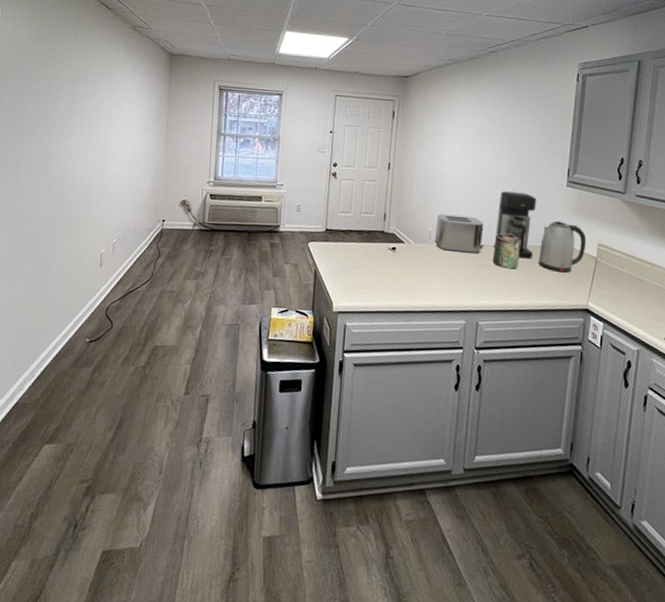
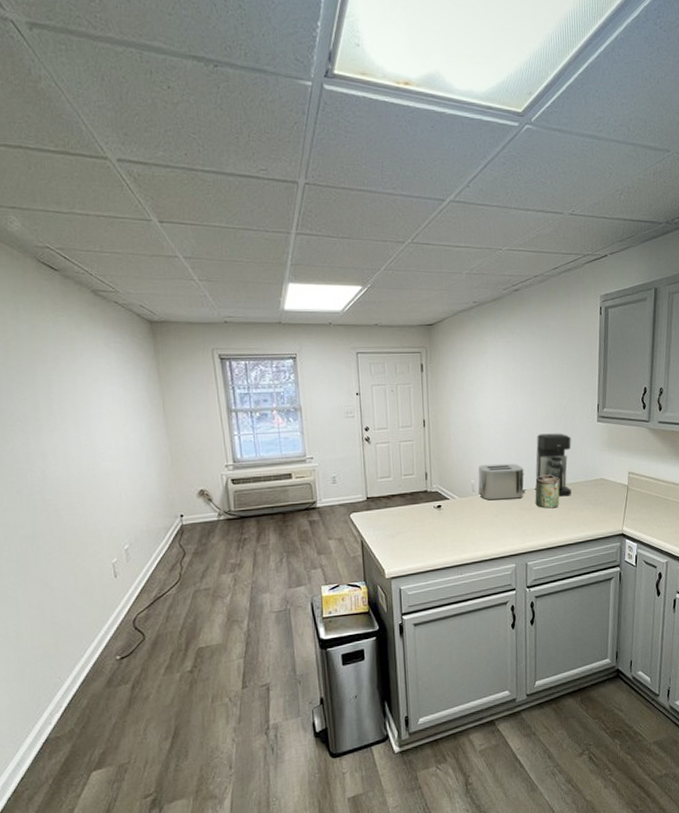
kettle: present [538,221,587,273] -> none [577,456,619,504]

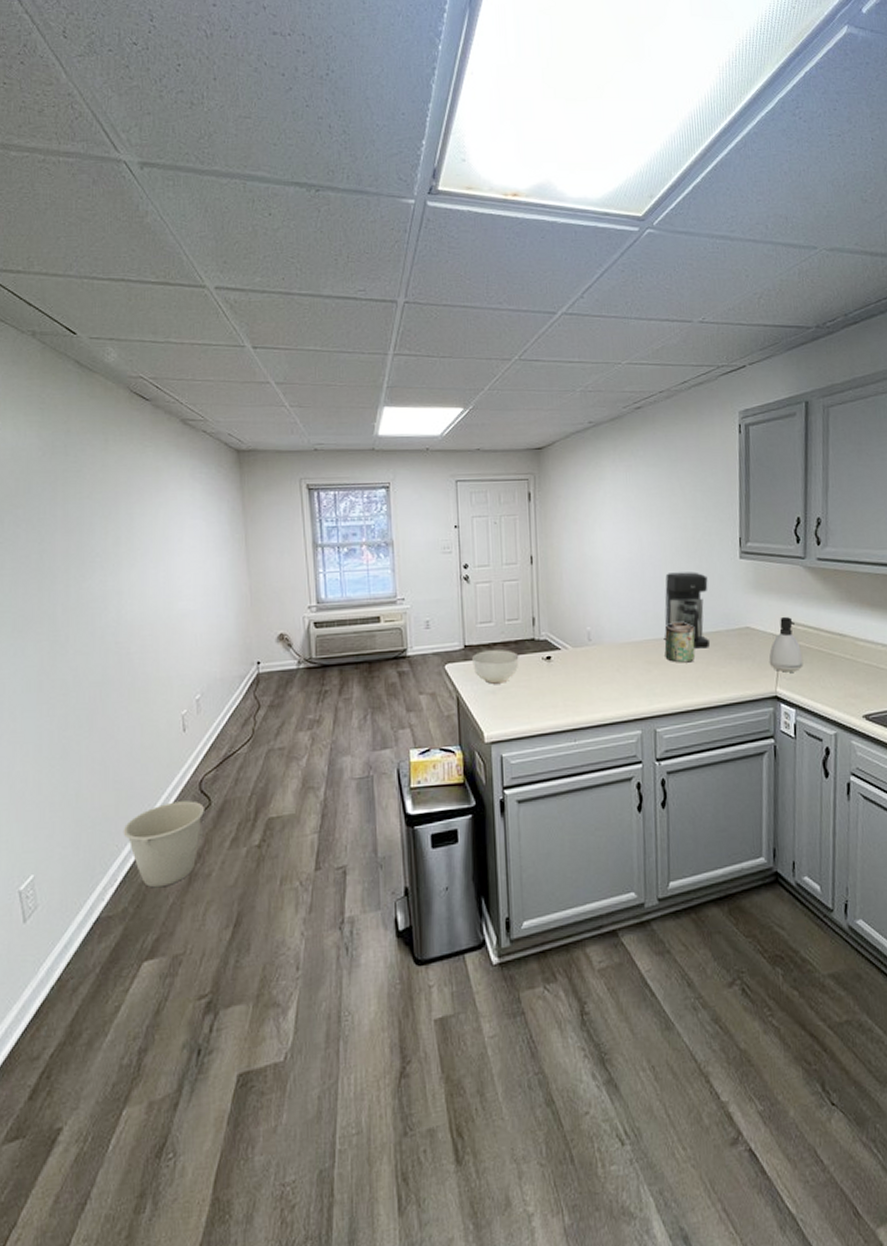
bucket: none [64,636,140,711] -> present [123,800,206,888]
bowl: none [374,500,414,529] -> present [472,649,519,684]
toaster: present [478,463,525,501] -> none [594,607,652,652]
soap dispenser: none [618,470,645,515] -> present [768,617,804,673]

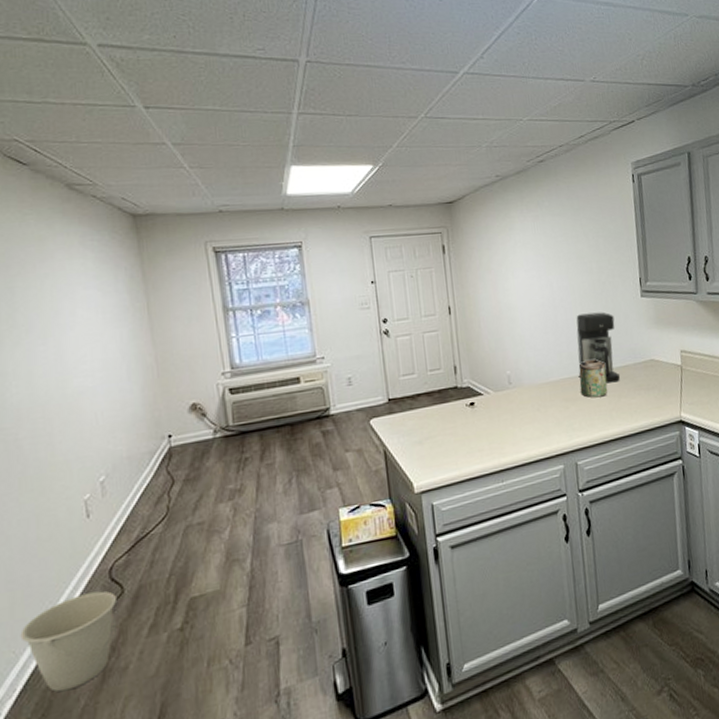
bowl: present [472,649,519,684] -> none [397,399,444,435]
soap dispenser: present [768,617,804,673] -> none [672,347,703,398]

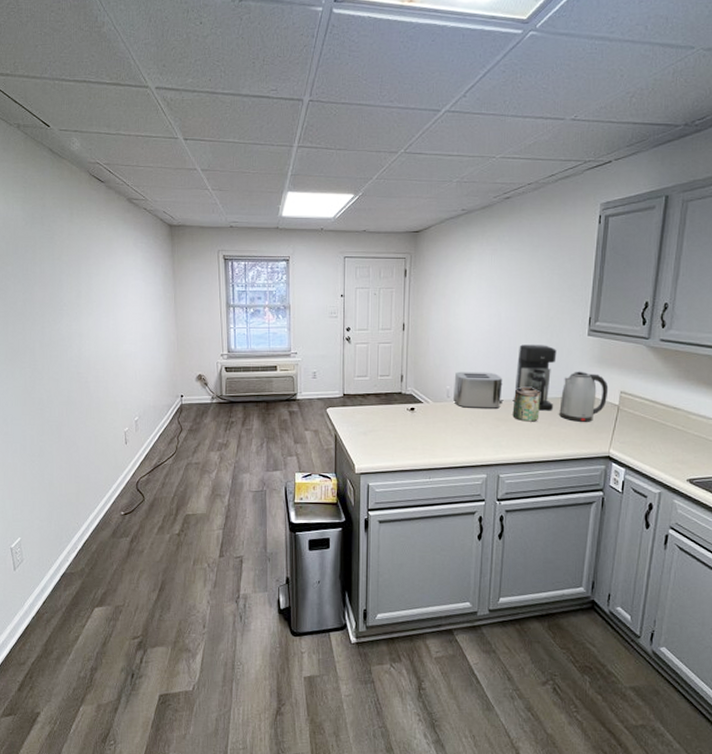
bucket: present [20,590,118,692] -> none [82,495,140,557]
toaster: none [513,349,568,393] -> present [452,371,503,410]
kettle: none [625,334,670,390] -> present [559,371,609,422]

